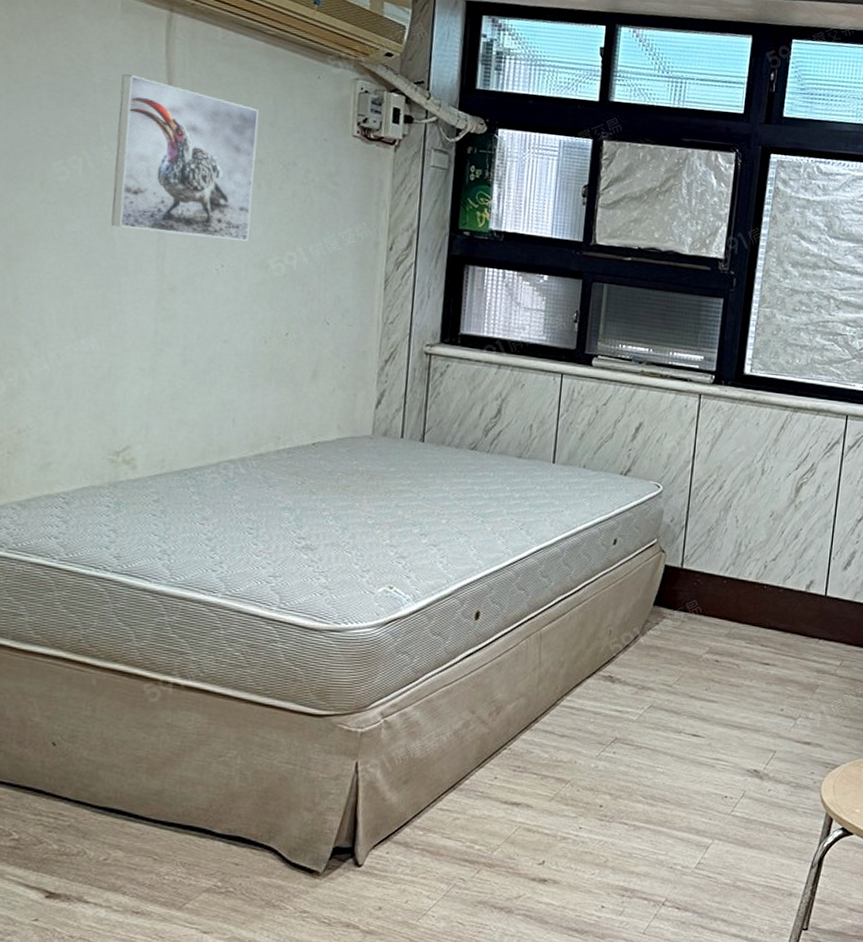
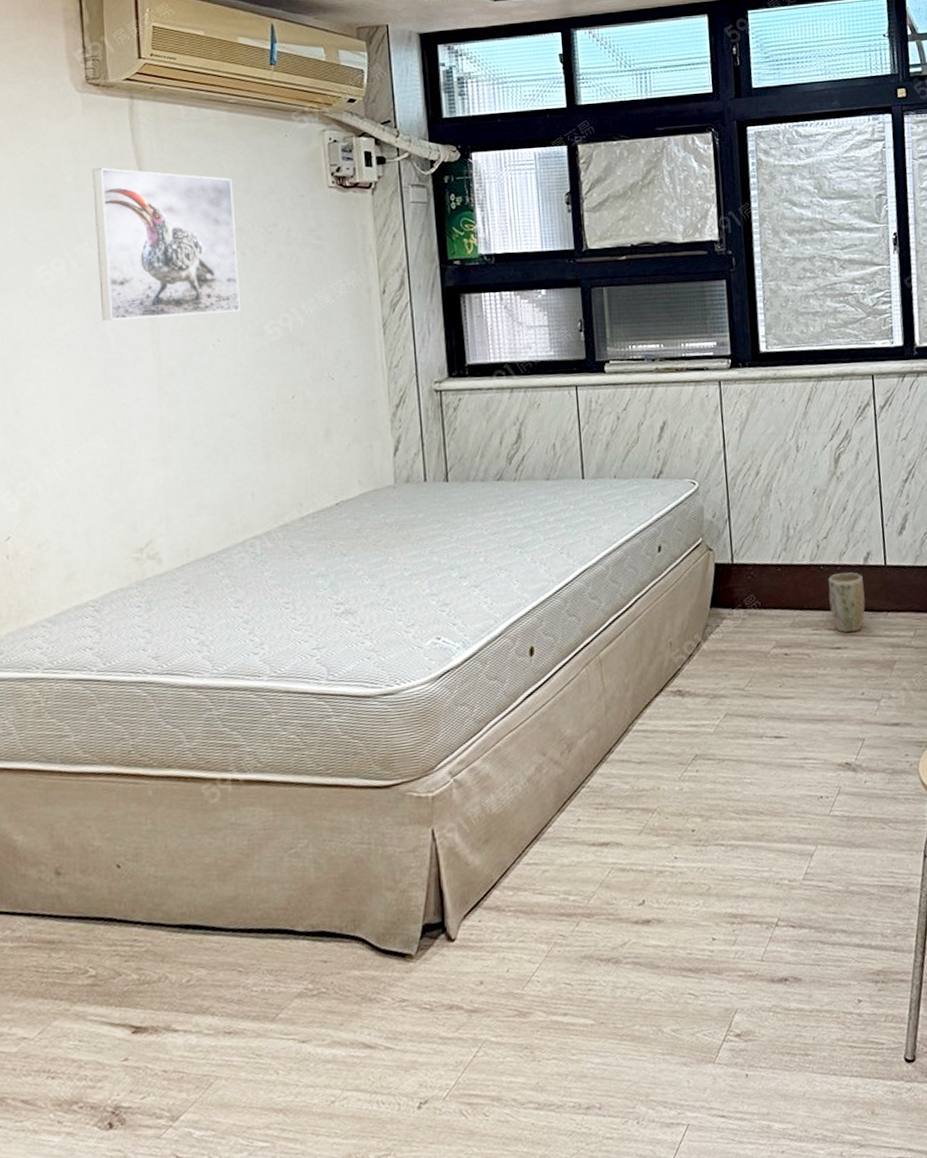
plant pot: none [766,595,802,652] -> present [828,572,865,633]

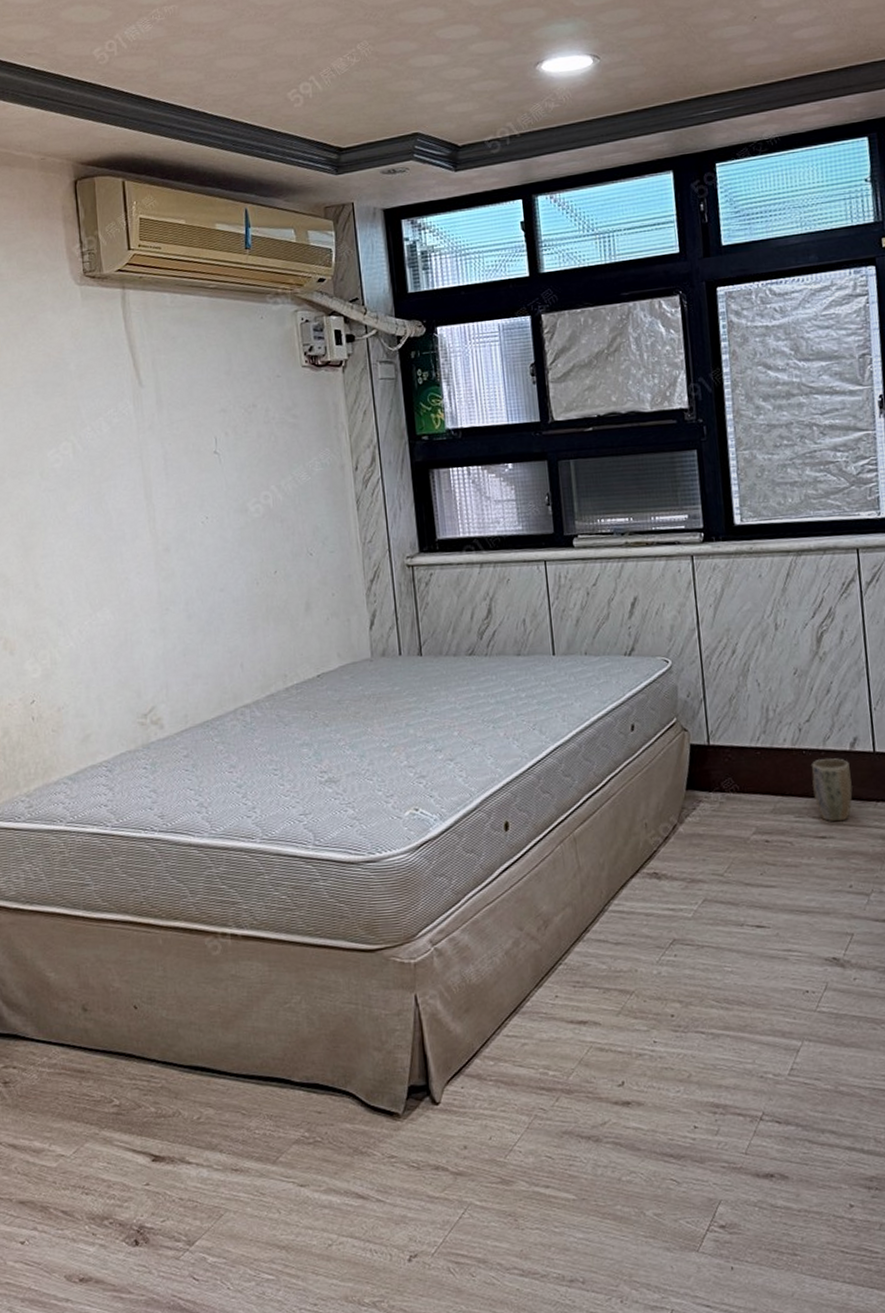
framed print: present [92,168,240,321] -> none [92,355,225,500]

